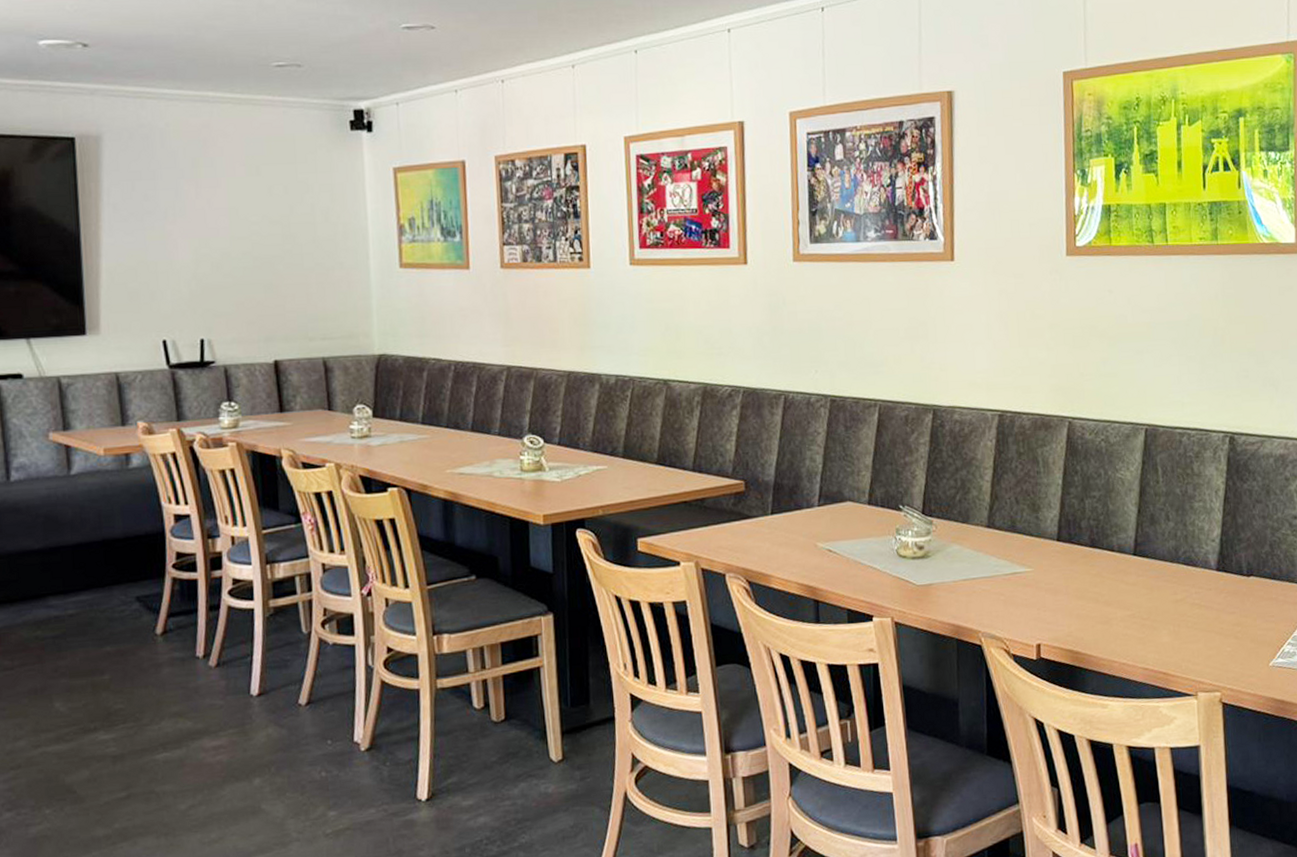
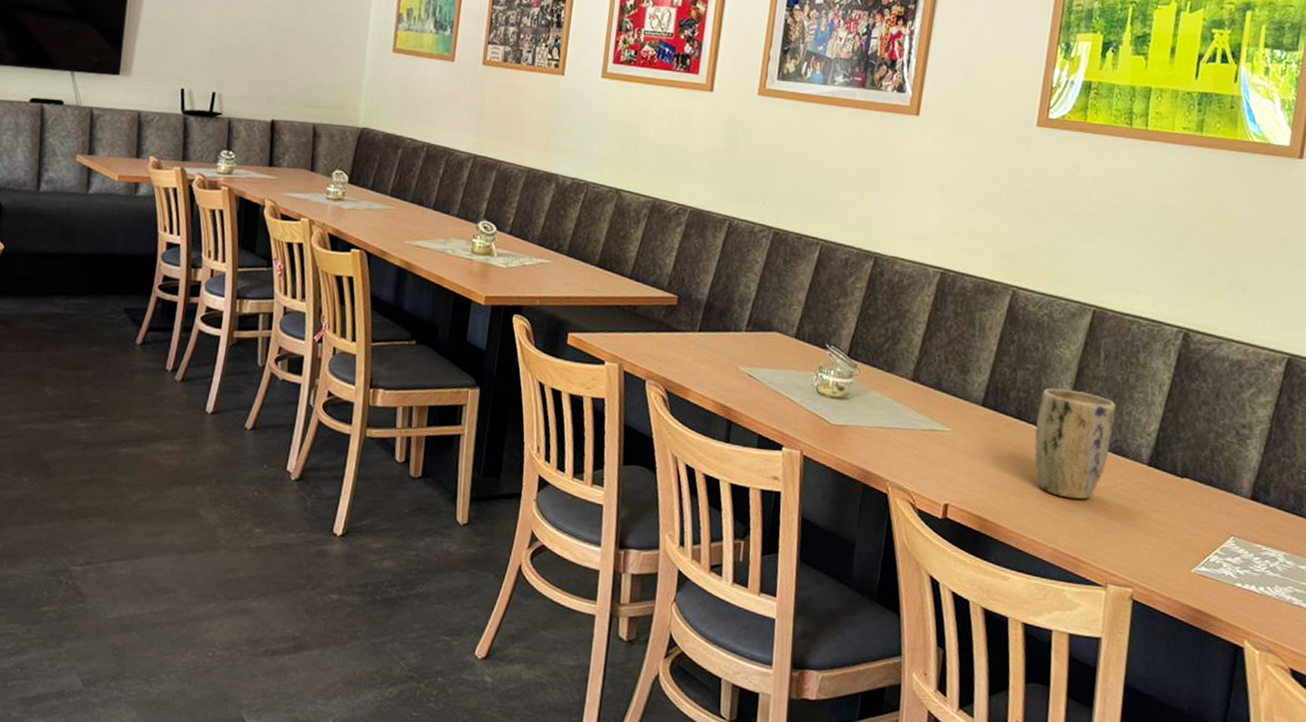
plant pot: none [1109,510,1181,617] -> present [1034,388,1116,500]

